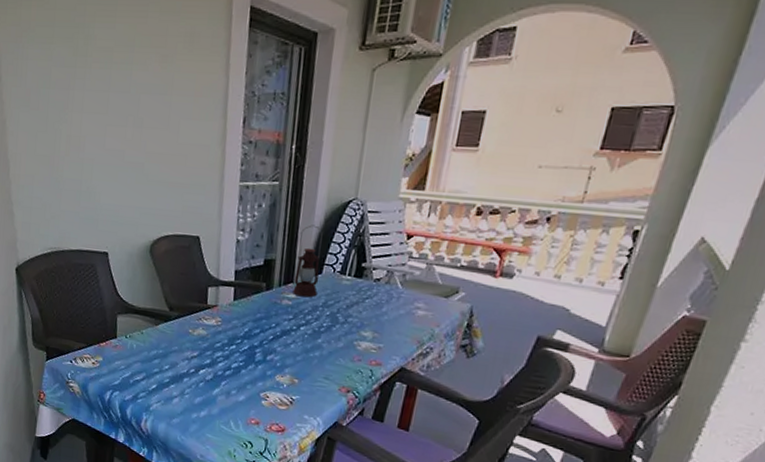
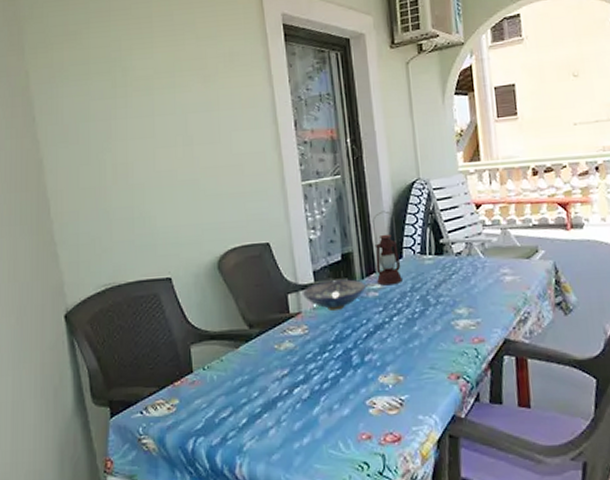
bowl: none [221,282,282,311] -> present [302,279,366,311]

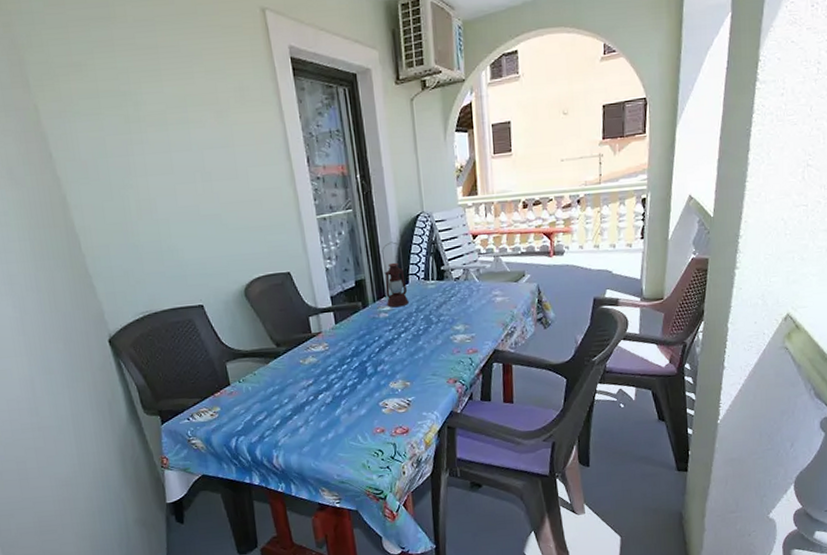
bowl: present [302,279,366,311] -> none [321,302,377,330]

